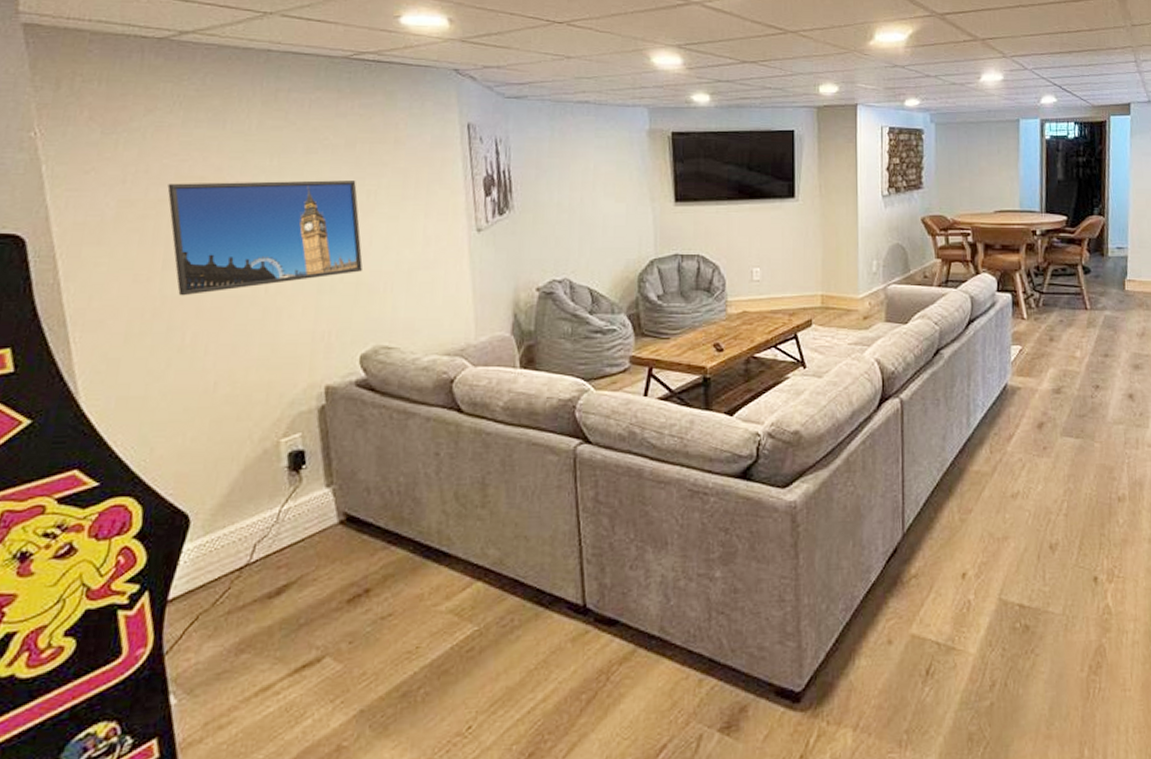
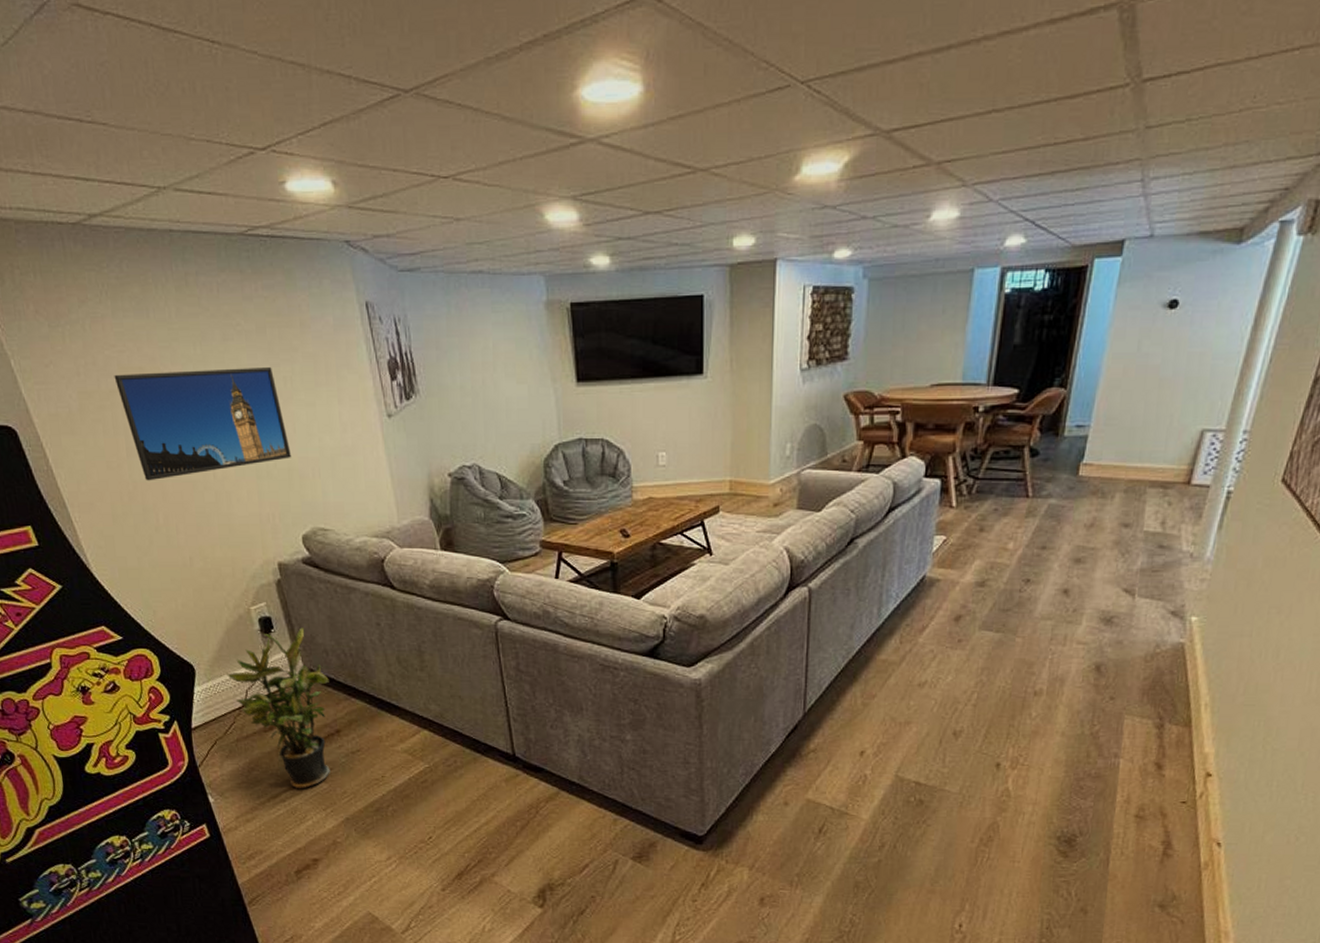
potted plant: none [232,460,366,675] -> present [227,626,330,789]

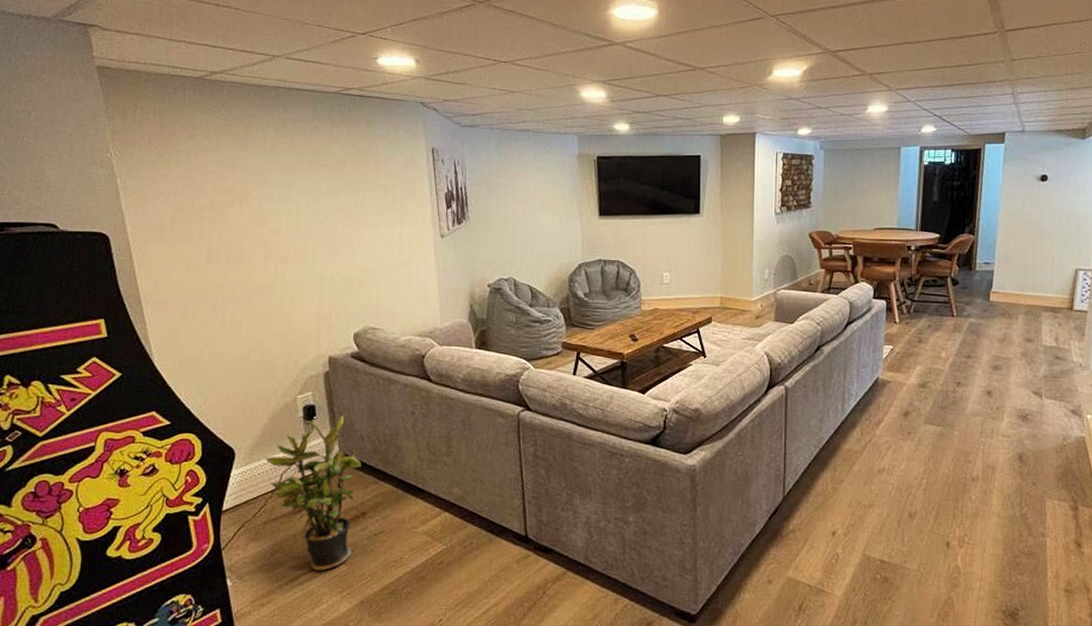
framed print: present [114,367,291,481] -> none [207,193,354,283]

